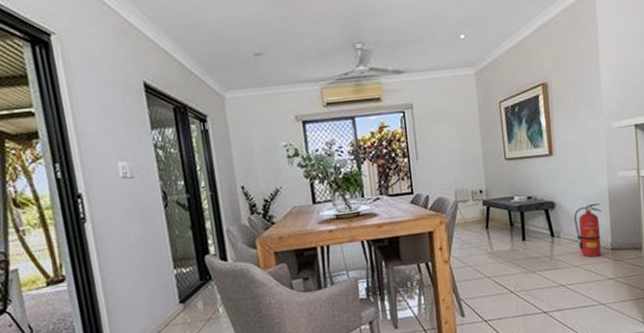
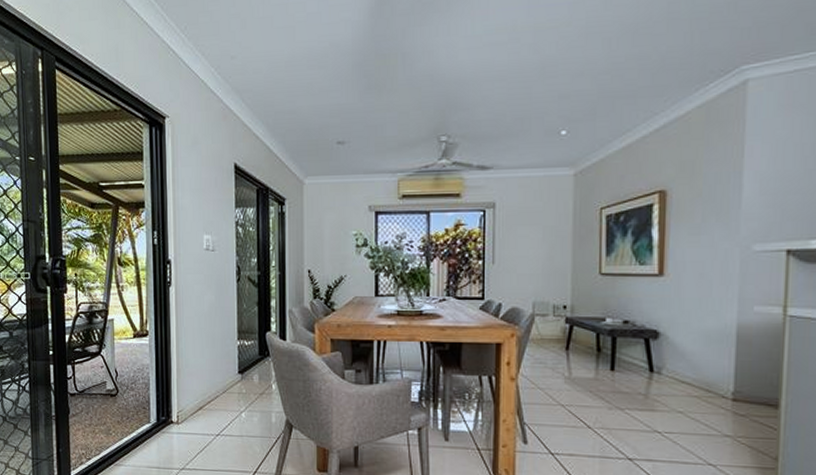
fire extinguisher: present [574,203,602,257] -> none [684,340,724,405]

